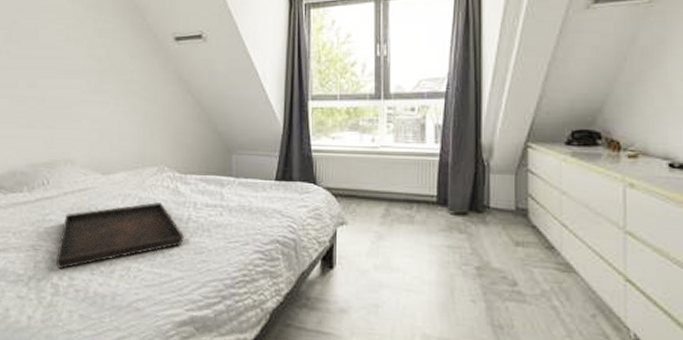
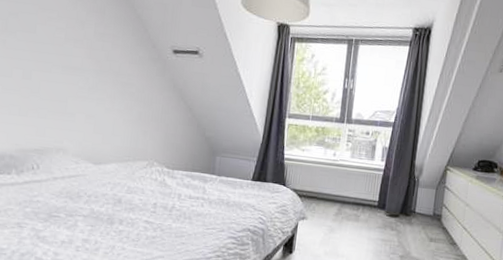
serving tray: present [56,201,184,270] -> none [42,191,167,246]

